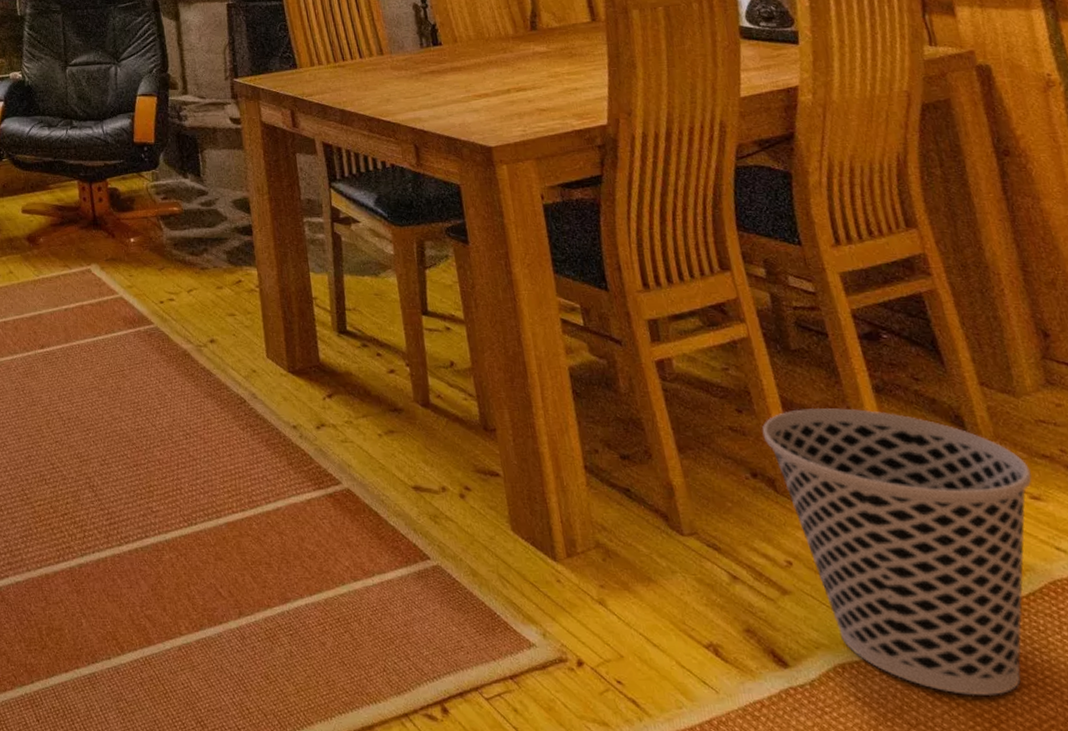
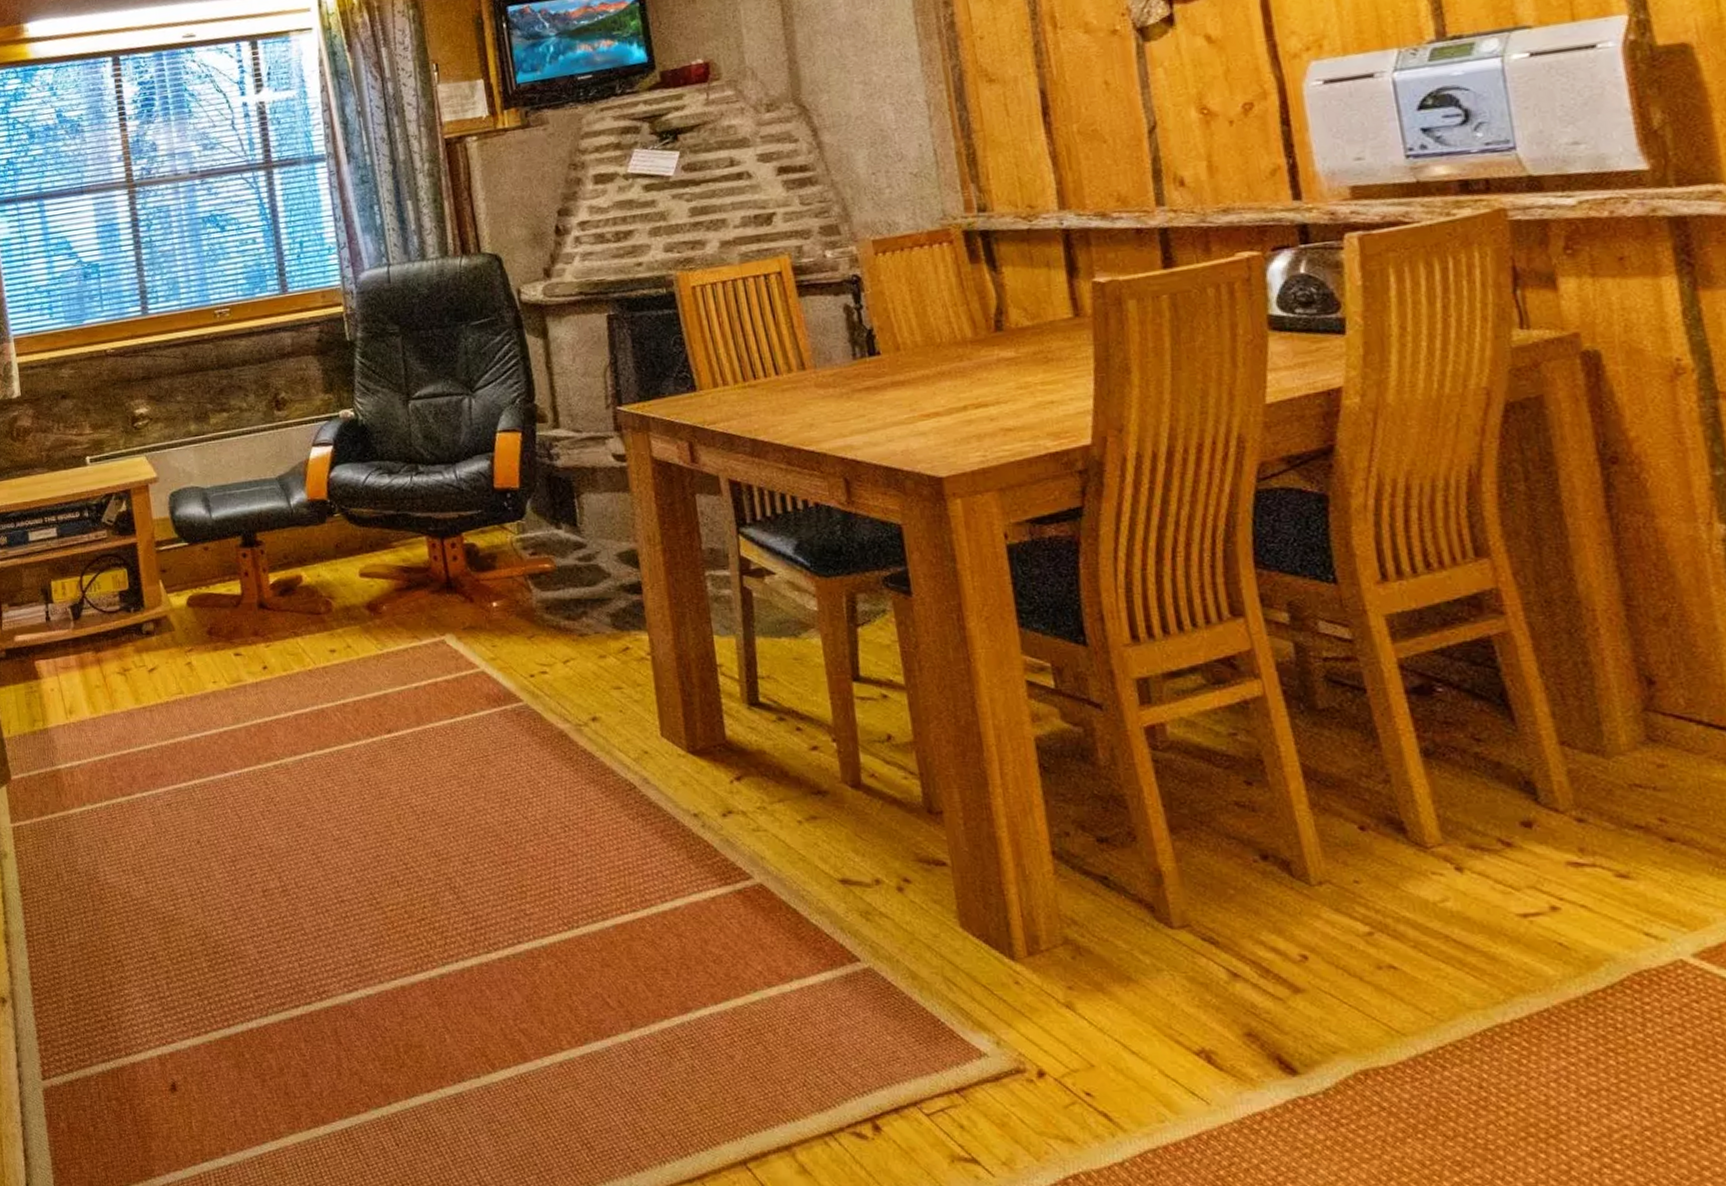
wastebasket: present [762,407,1032,696] -> none [1276,776,1620,1104]

